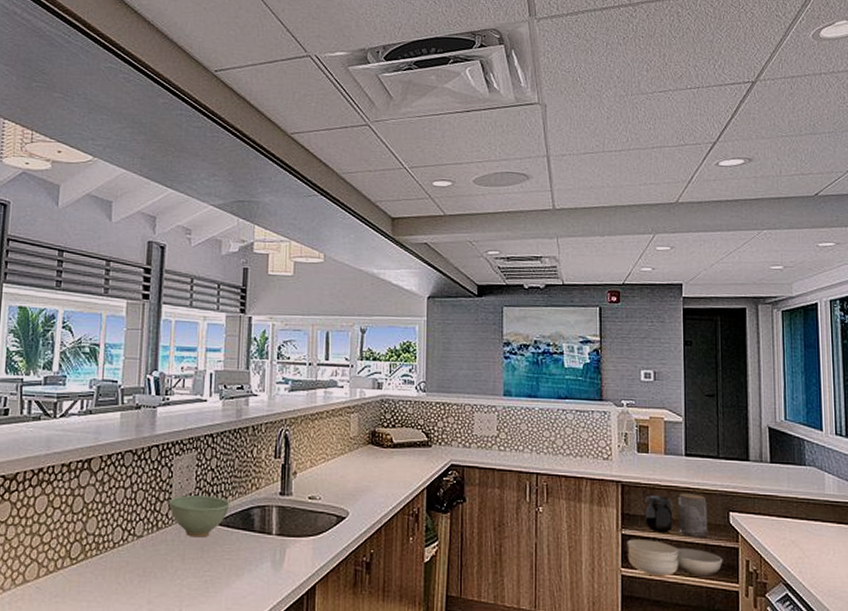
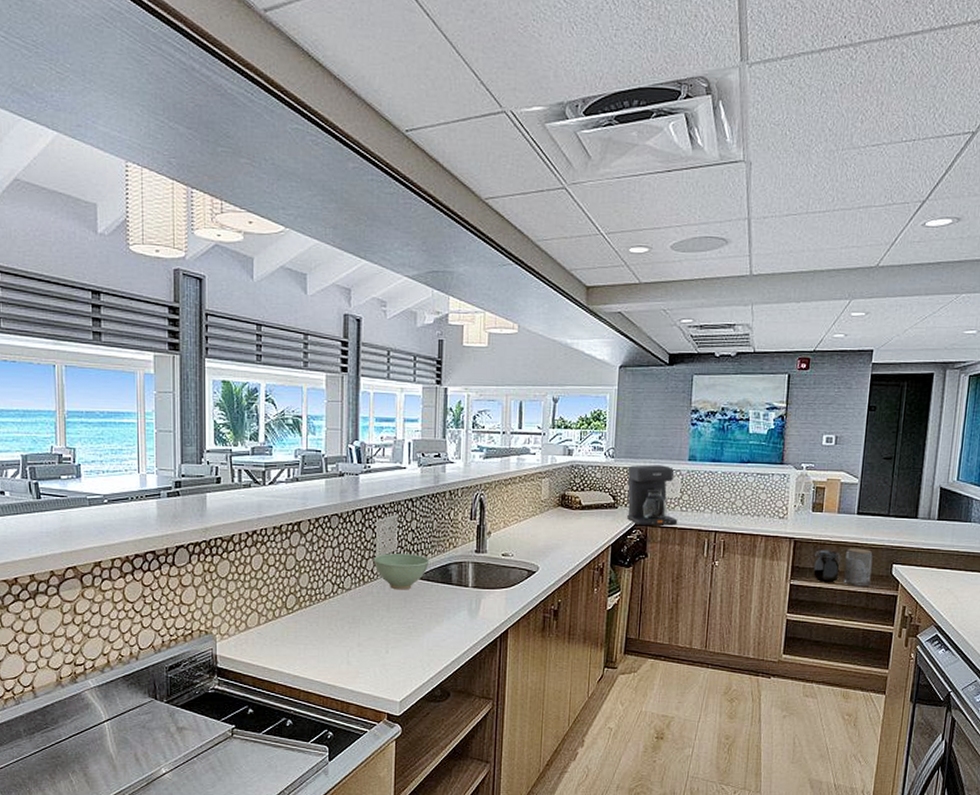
coffee maker: none [440,400,496,467] -> present [627,465,678,526]
bowl: present [627,539,679,577] -> none [793,589,842,621]
bowl: present [676,548,723,577] -> none [838,596,882,620]

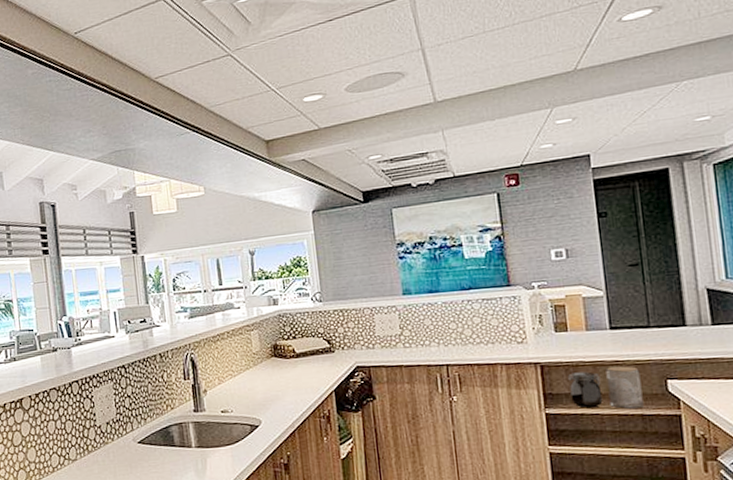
bowl: present [373,553,430,590] -> none [94,419,150,457]
coffee maker: present [627,465,678,526] -> none [338,303,403,368]

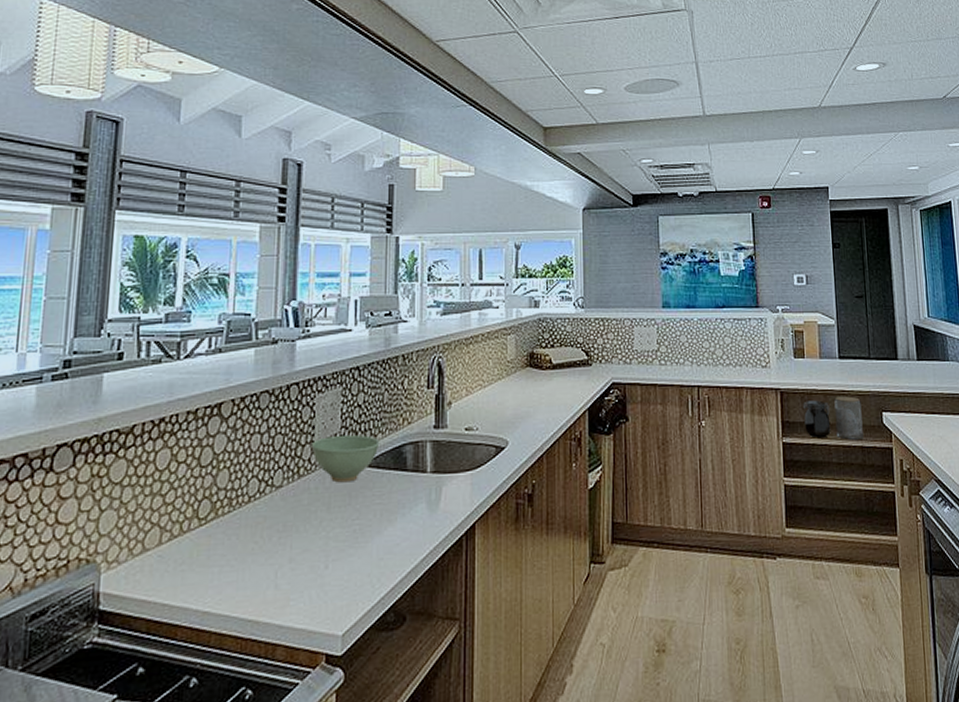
bowl: none [94,419,150,457] -> present [311,434,380,483]

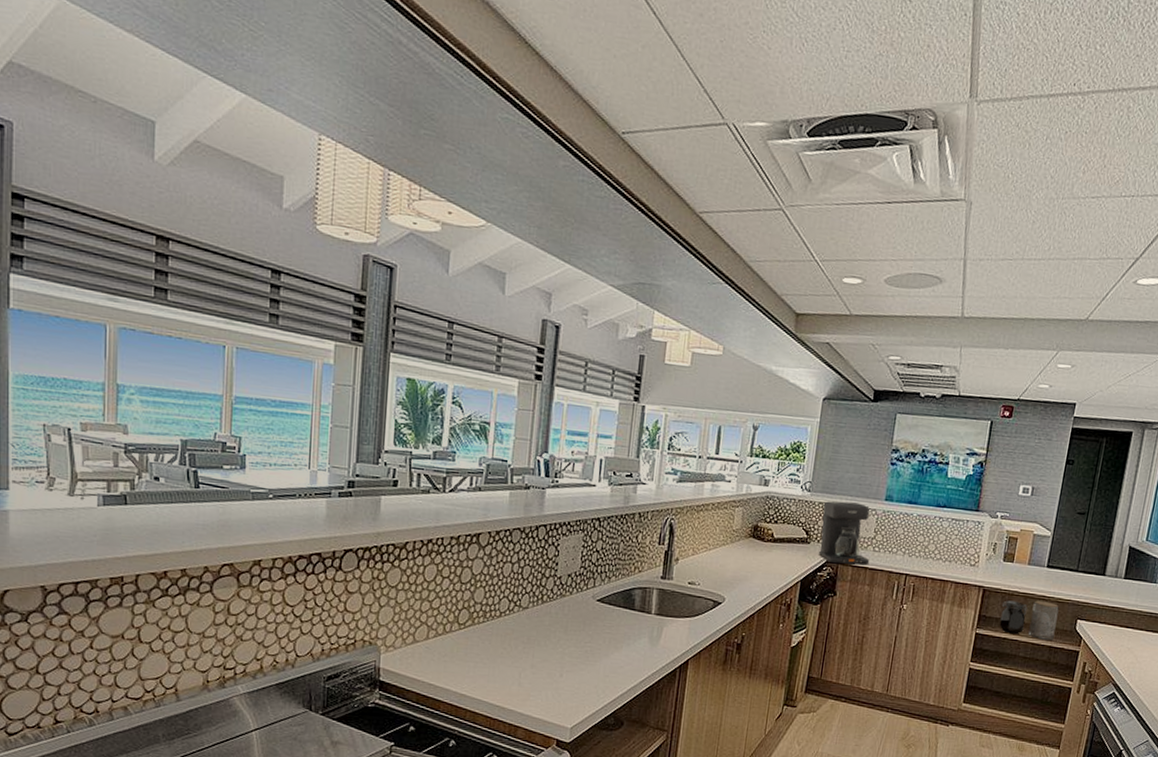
bowl: present [311,434,380,483] -> none [554,573,613,613]
coffee maker: none [599,314,658,385] -> present [819,501,870,566]

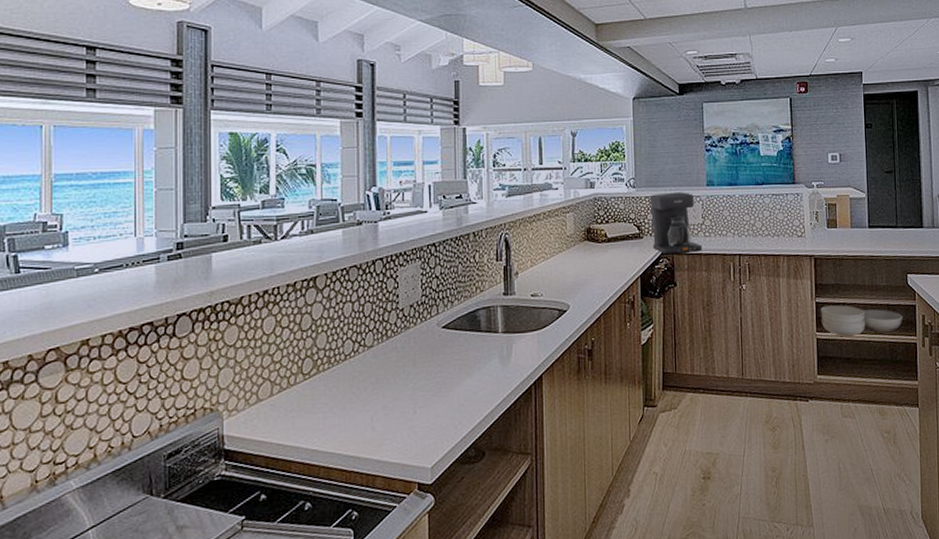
bowl: none [977,638,1025,672] -> present [820,305,866,337]
jar: present [999,600,1028,635] -> none [834,265,860,298]
bowl: none [1021,648,1064,674] -> present [863,309,903,333]
jar: present [1028,600,1059,640] -> none [863,261,889,299]

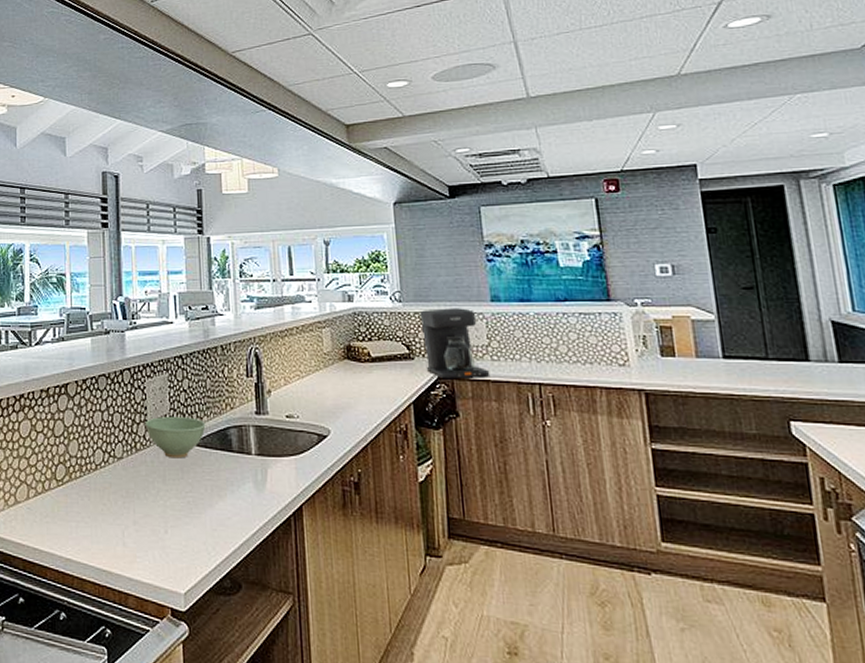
bowl: none [396,302,456,343] -> present [144,416,206,459]
bowl: present [820,305,866,337] -> none [659,454,730,497]
bowl: present [863,309,903,333] -> none [724,464,789,497]

